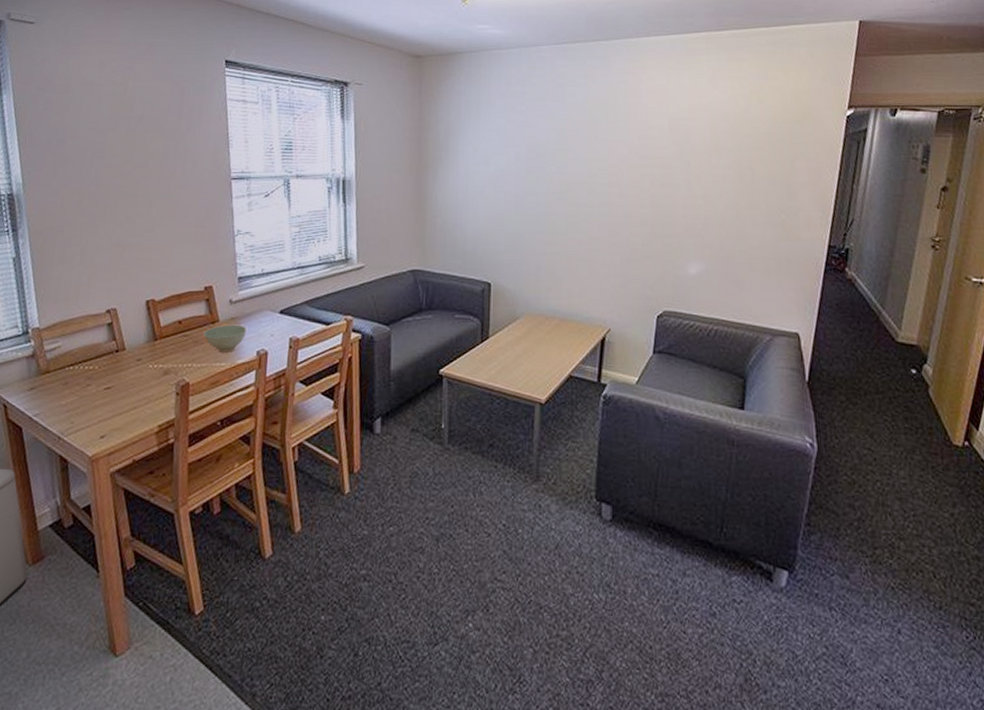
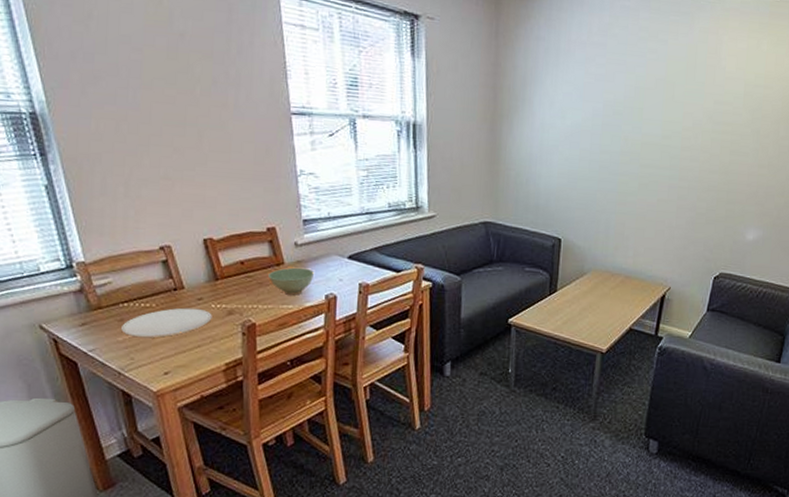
plate: none [65,369,149,401] -> present [121,307,212,338]

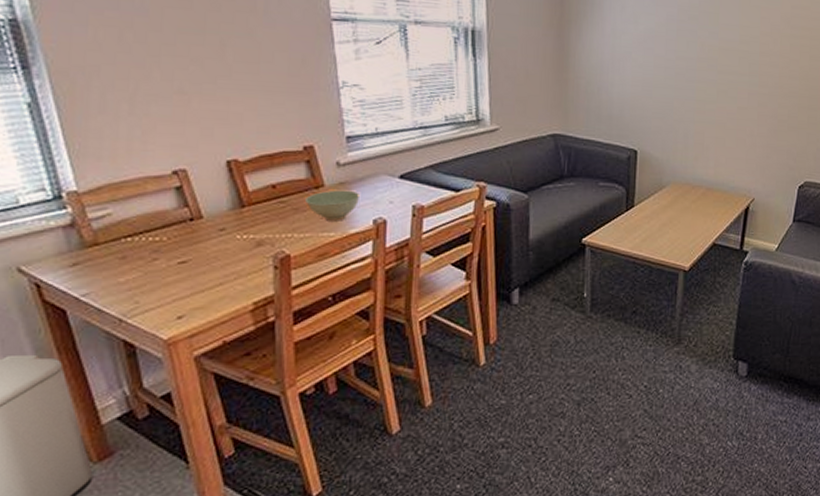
plate: present [121,307,212,338] -> none [123,240,237,277]

